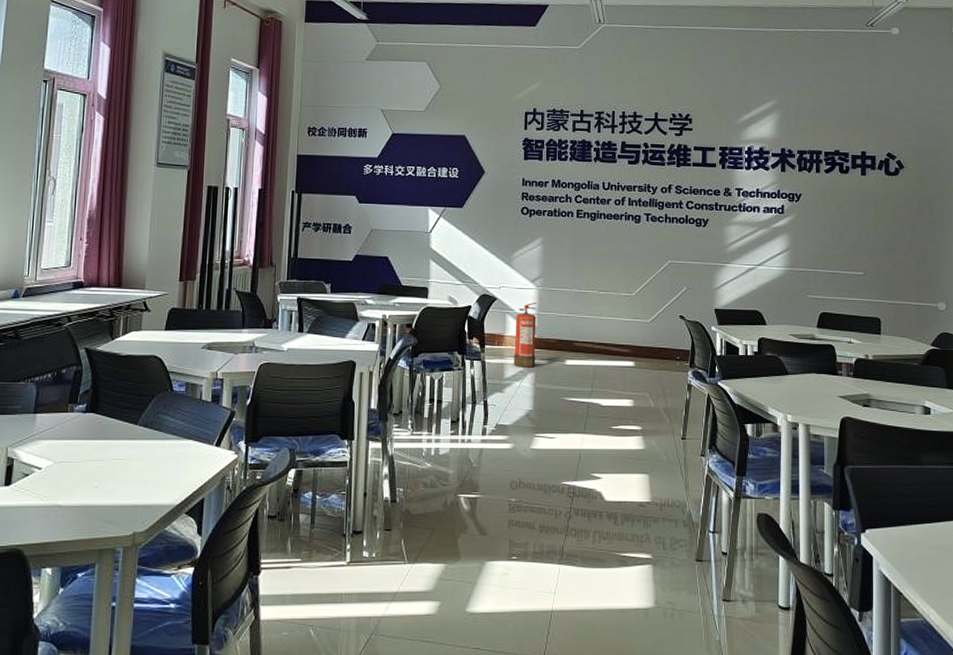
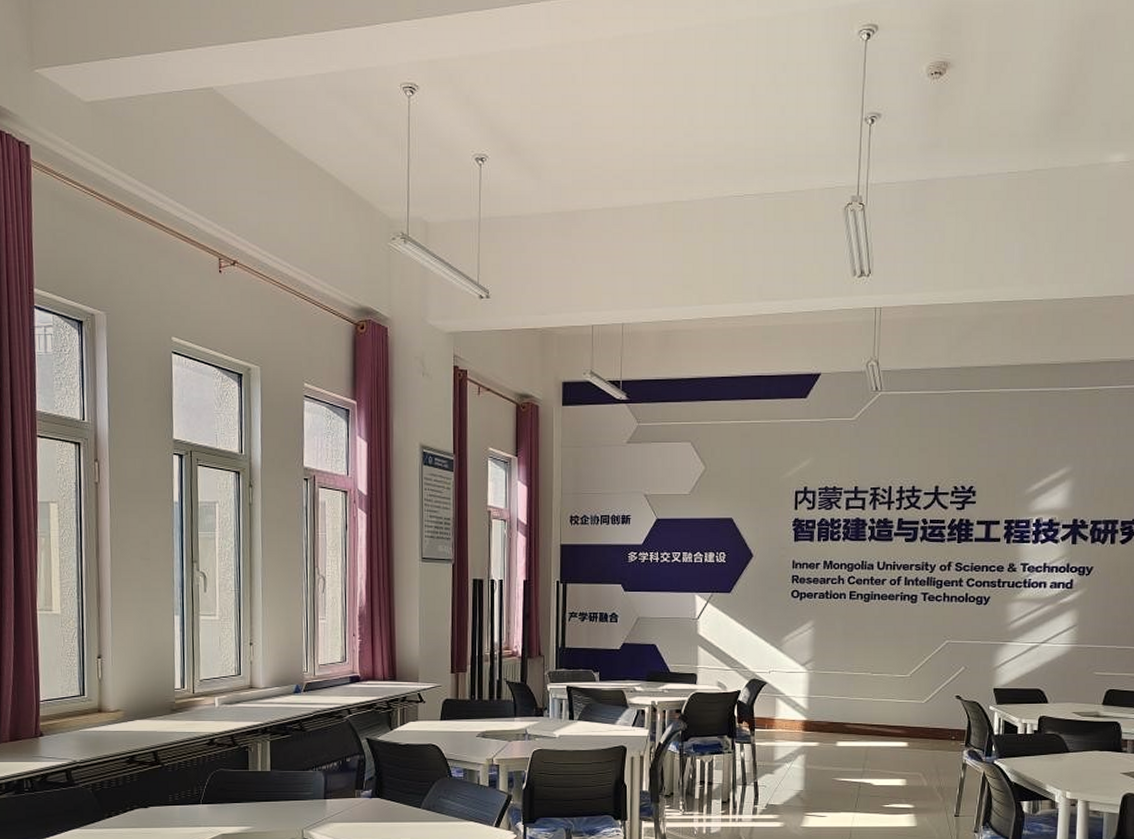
fire extinguisher: present [513,302,537,368] -> none [783,685,807,750]

